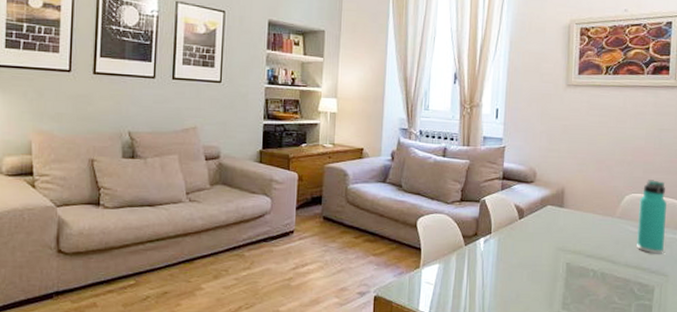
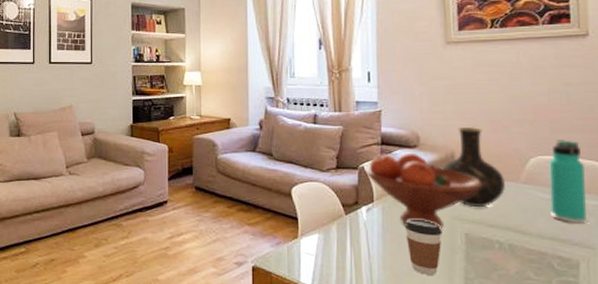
fruit bowl: none [487,187,585,260] -> present [366,152,483,230]
coffee cup: none [516,249,548,301] -> present [405,218,442,275]
vase: none [552,165,603,239] -> present [442,127,505,207]

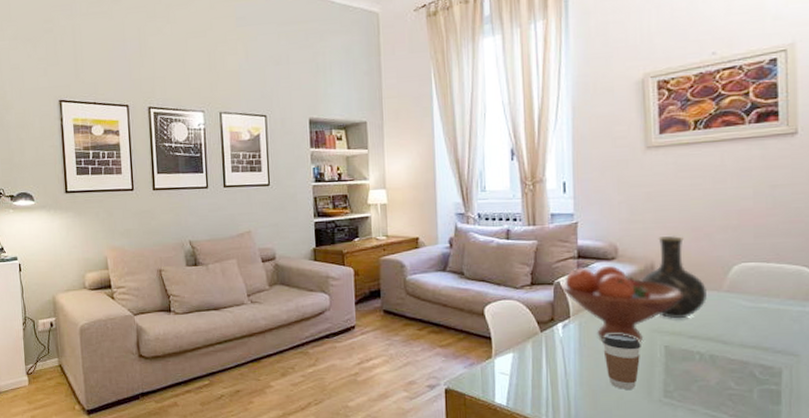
thermos bottle: present [549,140,586,224] -> none [753,245,790,331]

